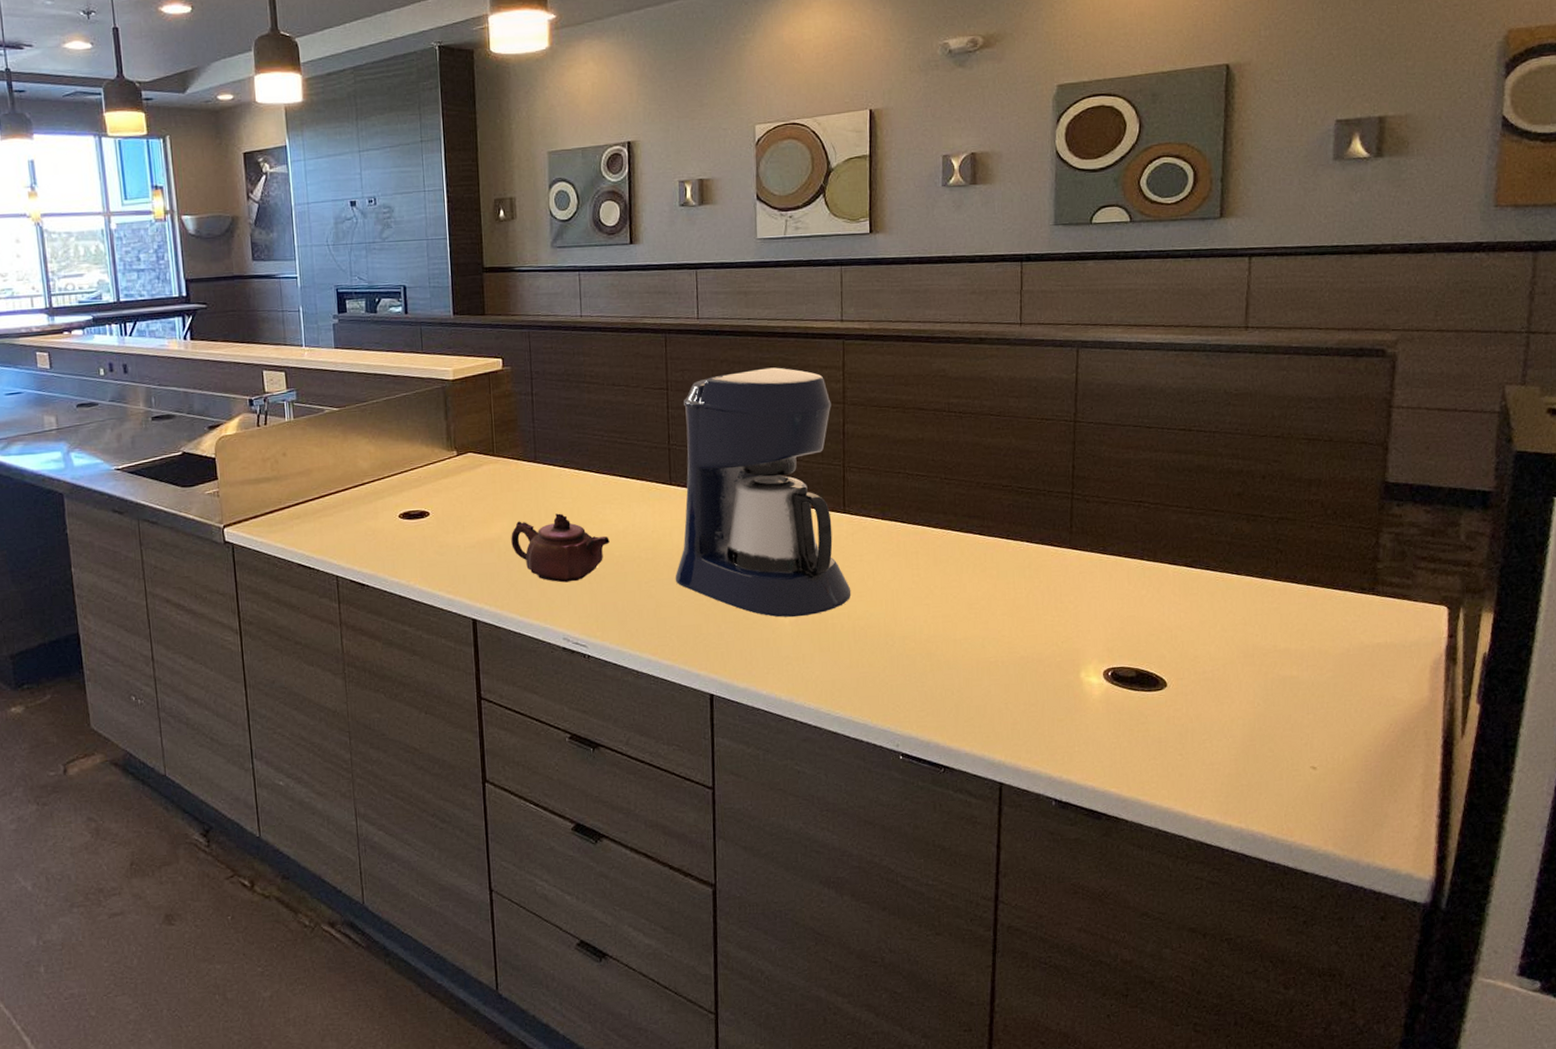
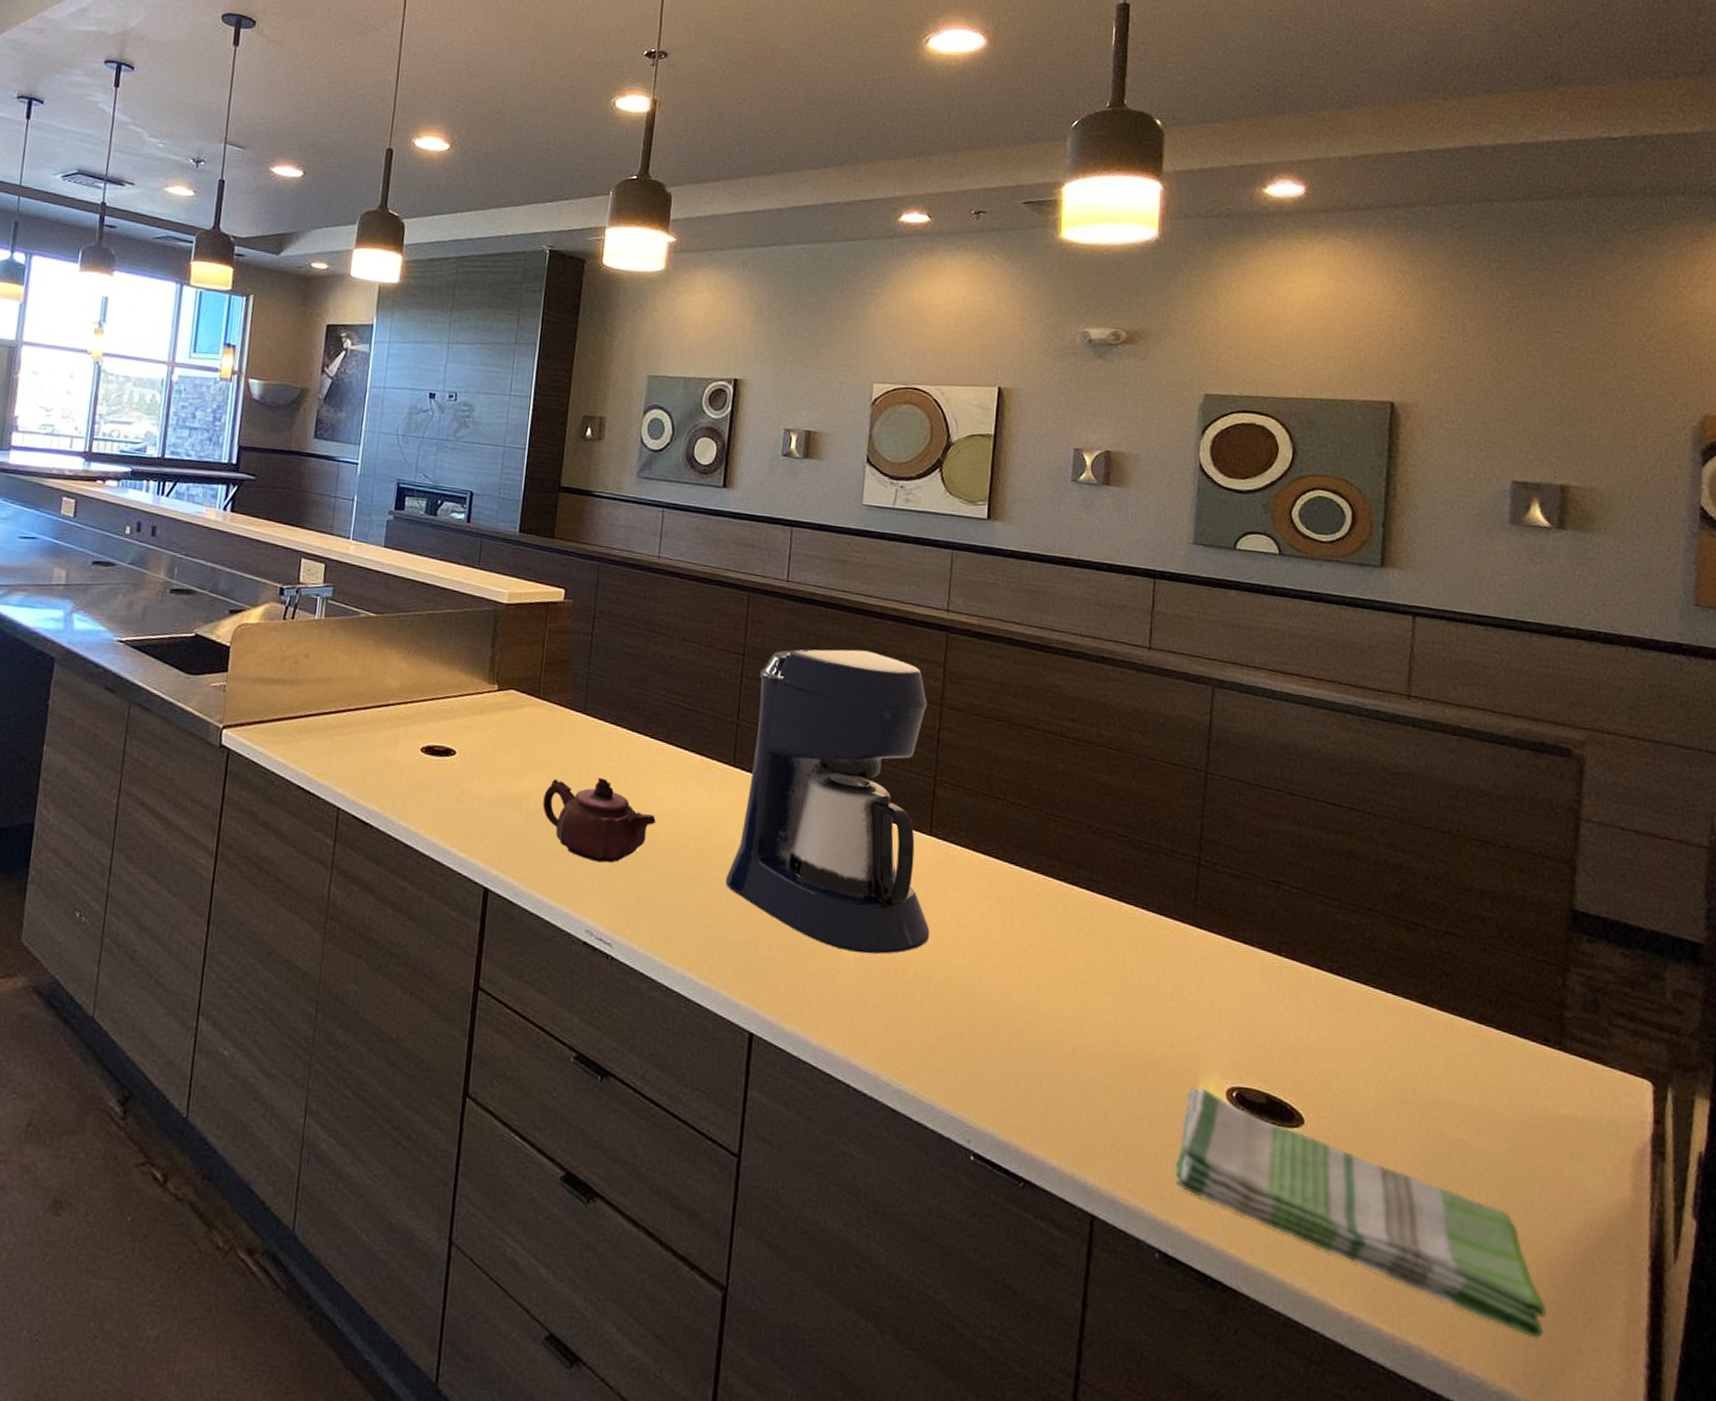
dish towel: none [1065,672,1361,811] -> present [1175,1087,1547,1337]

